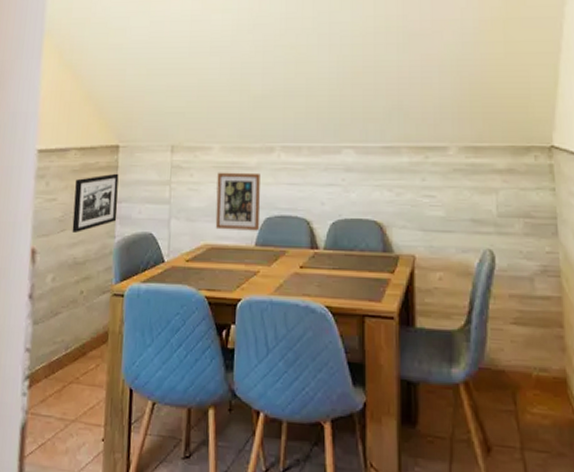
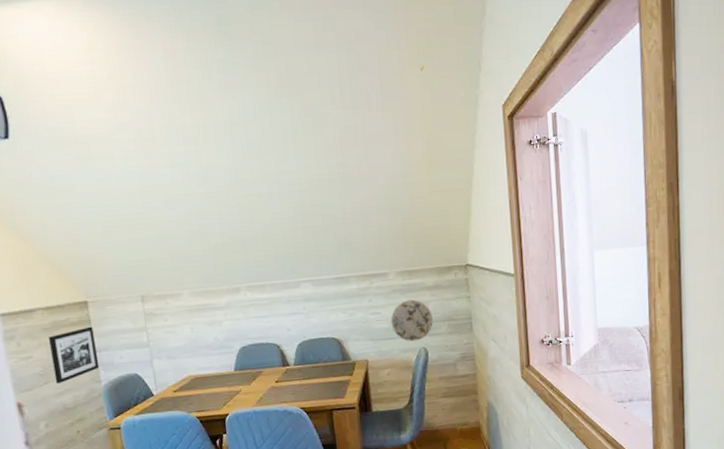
picture frame: present [215,172,260,231] -> none [190,311,237,363]
decorative plate: none [448,184,504,240] -> present [391,299,433,342]

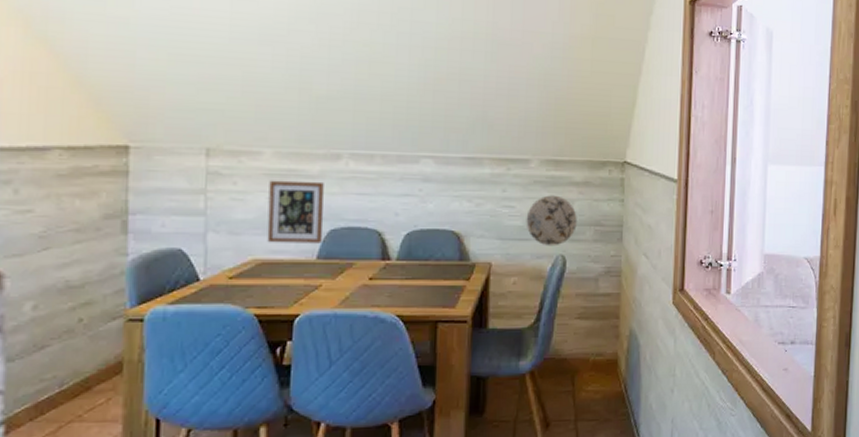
picture frame: present [49,326,100,383] -> none [60,179,130,251]
picture frame: none [190,311,237,363] -> present [267,180,324,243]

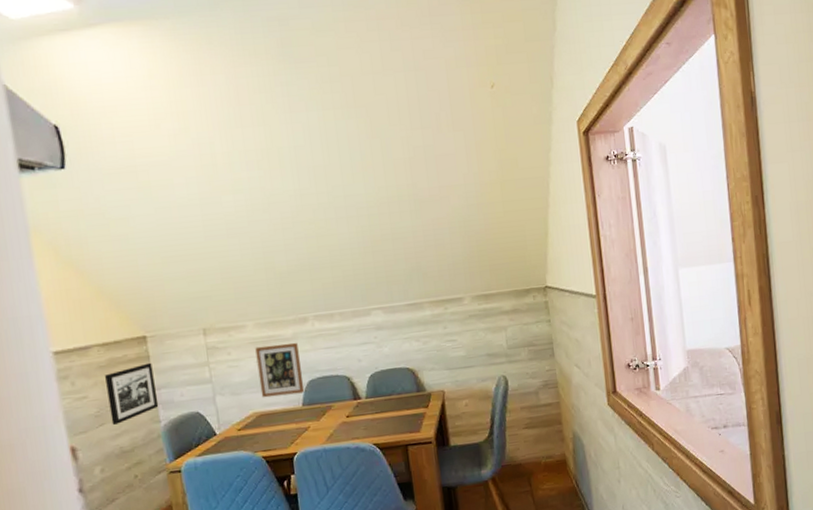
picture frame: none [60,179,130,251] -> present [105,362,159,425]
decorative plate: present [526,195,577,246] -> none [467,325,512,370]

